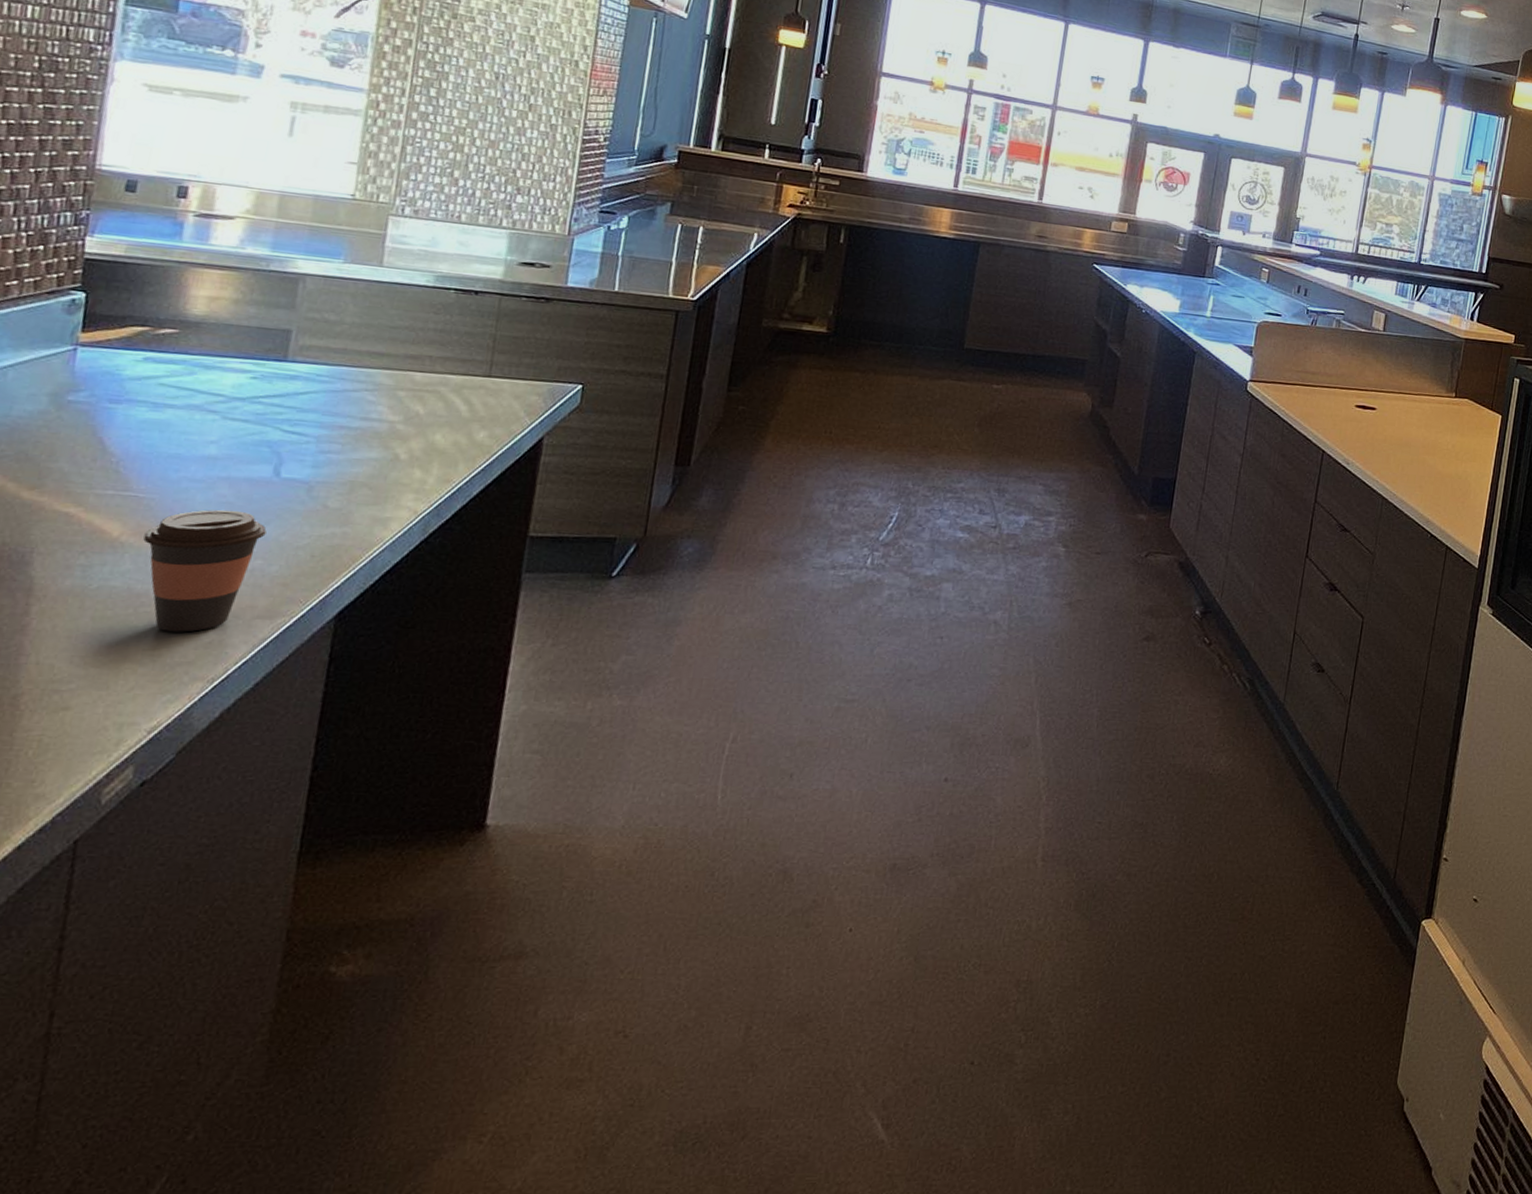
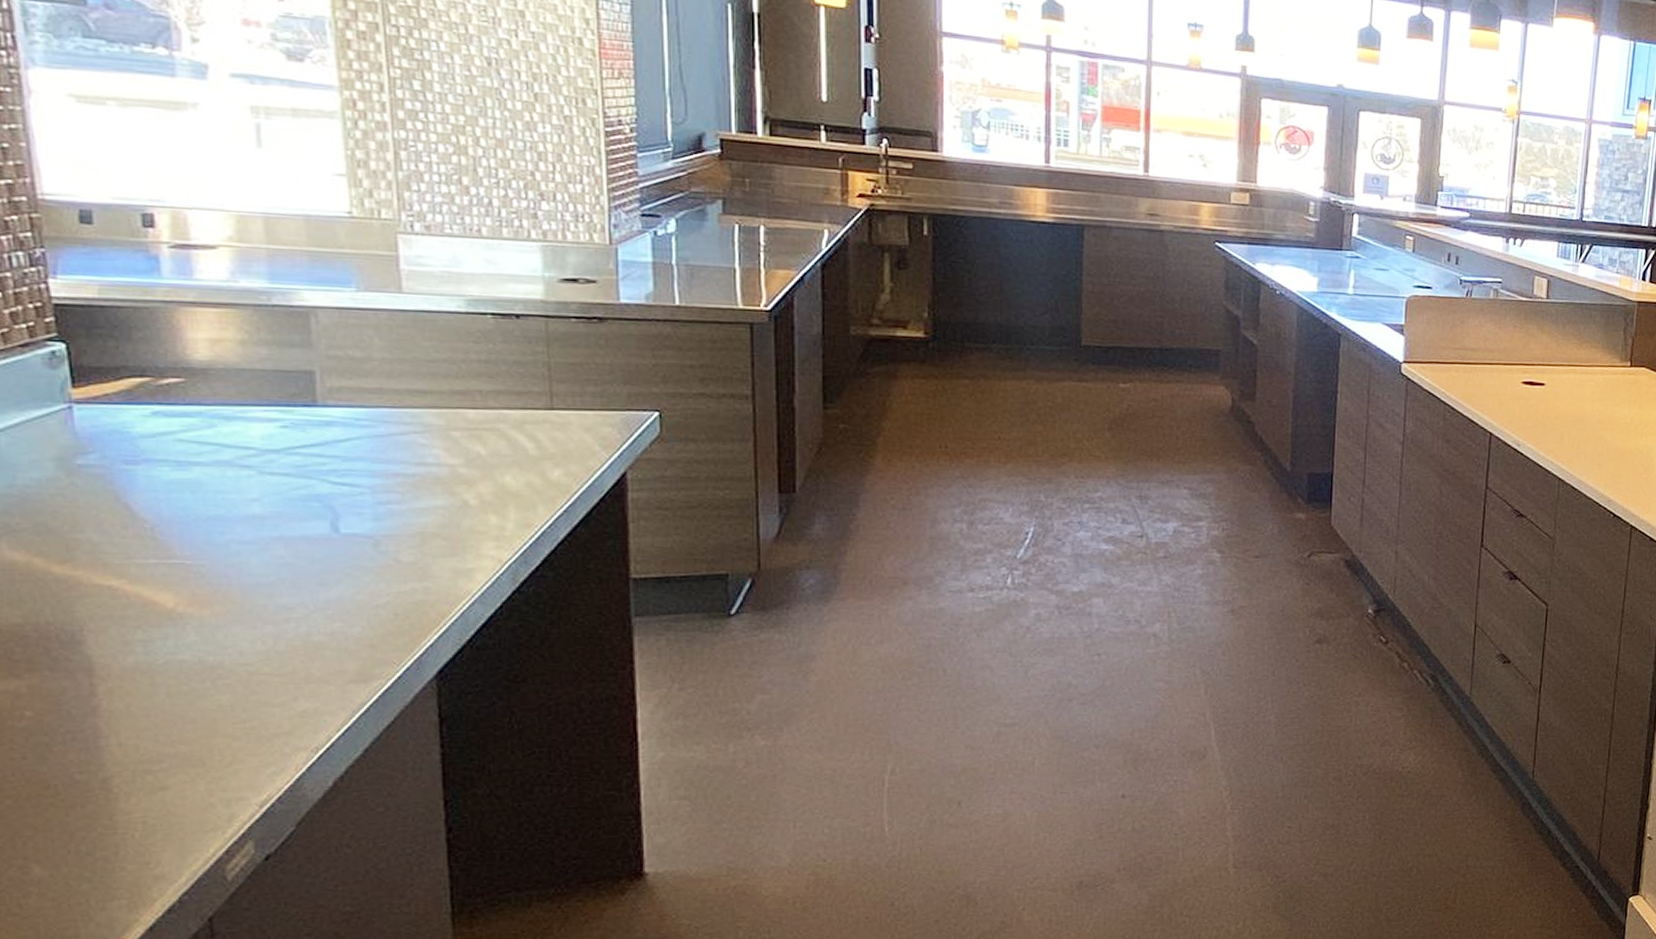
coffee cup: present [142,509,267,632] -> none [201,571,338,703]

